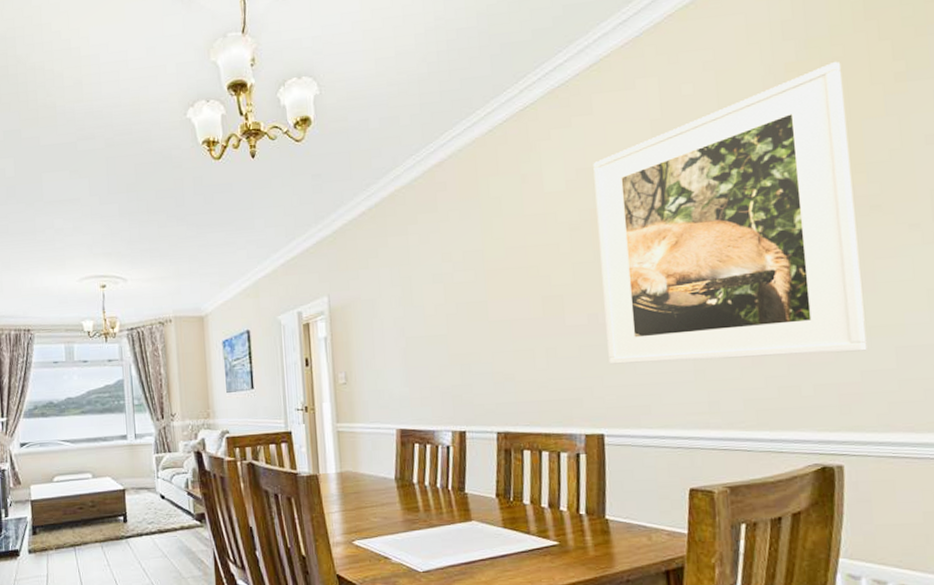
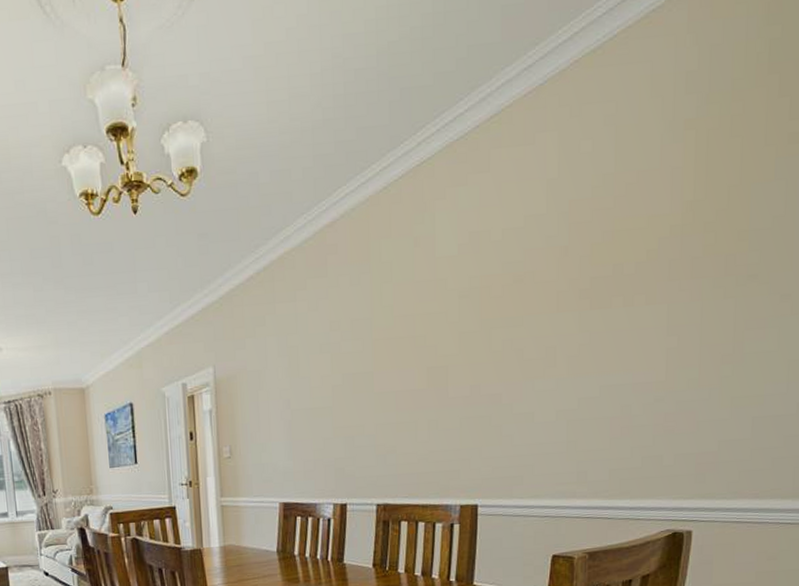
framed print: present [593,61,867,365] -> none [486,119,739,436]

